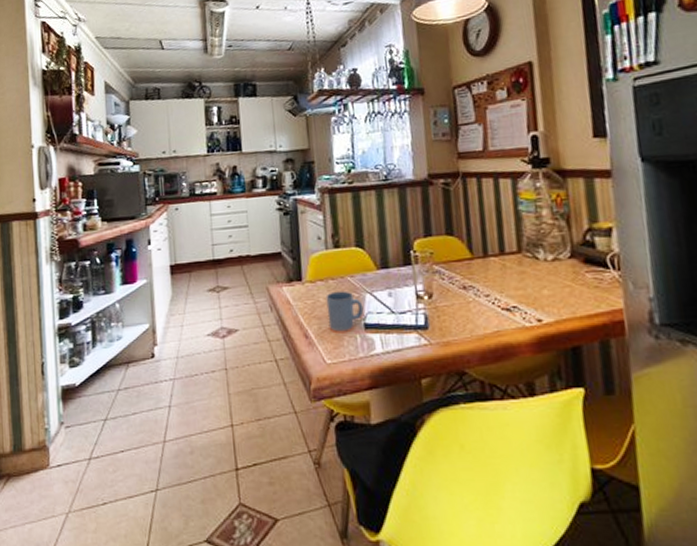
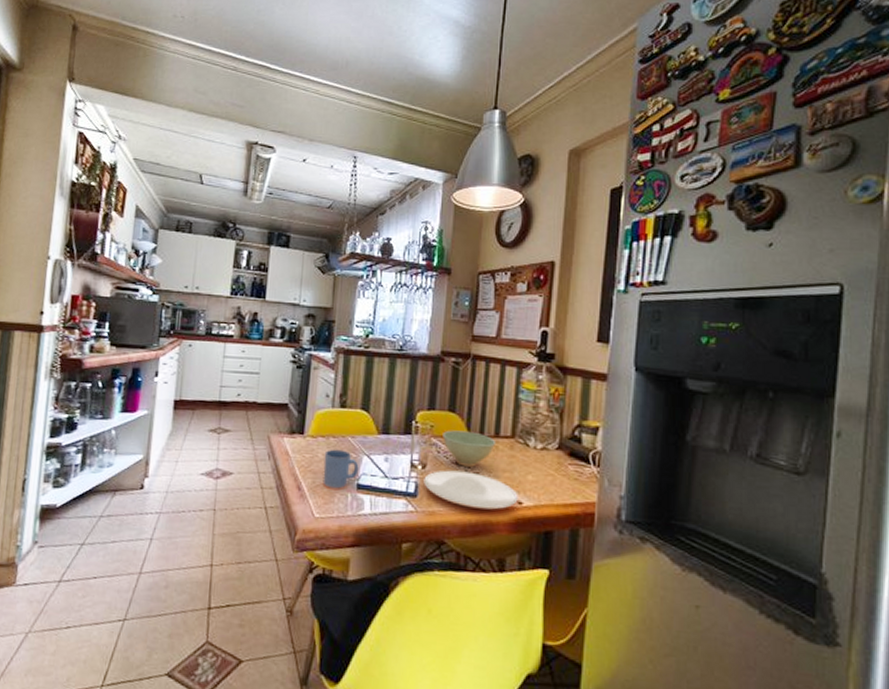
plate: none [432,295,537,333] -> present [424,470,518,510]
bowl: none [444,252,503,291] -> present [443,430,497,467]

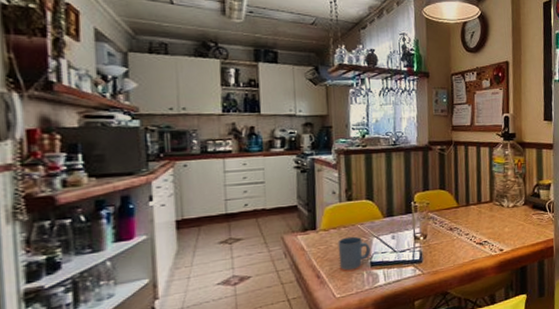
plate: present [424,470,518,510] -> none [426,234,500,262]
bowl: present [443,430,497,467] -> none [437,202,480,231]

